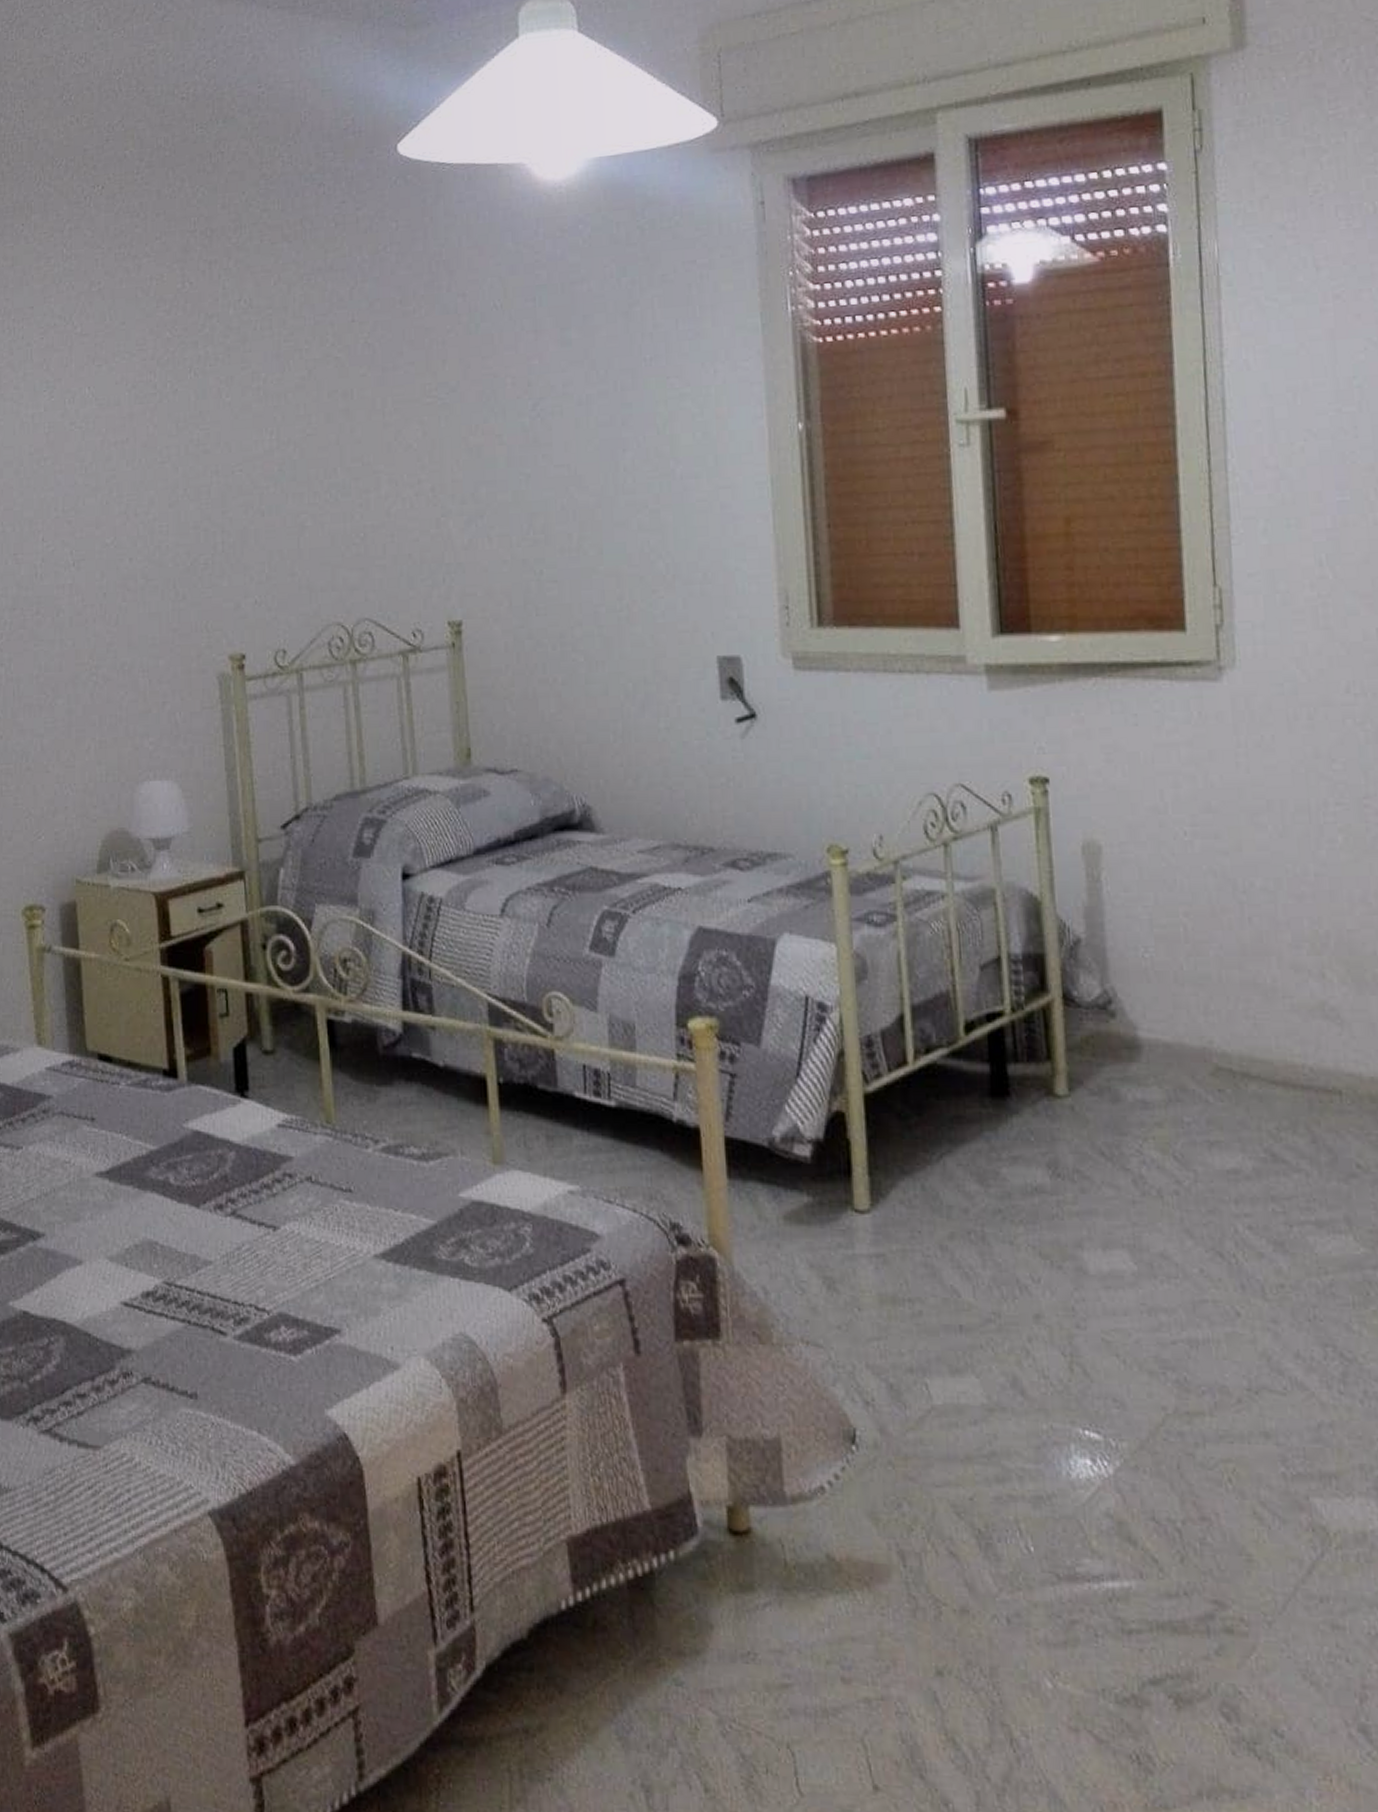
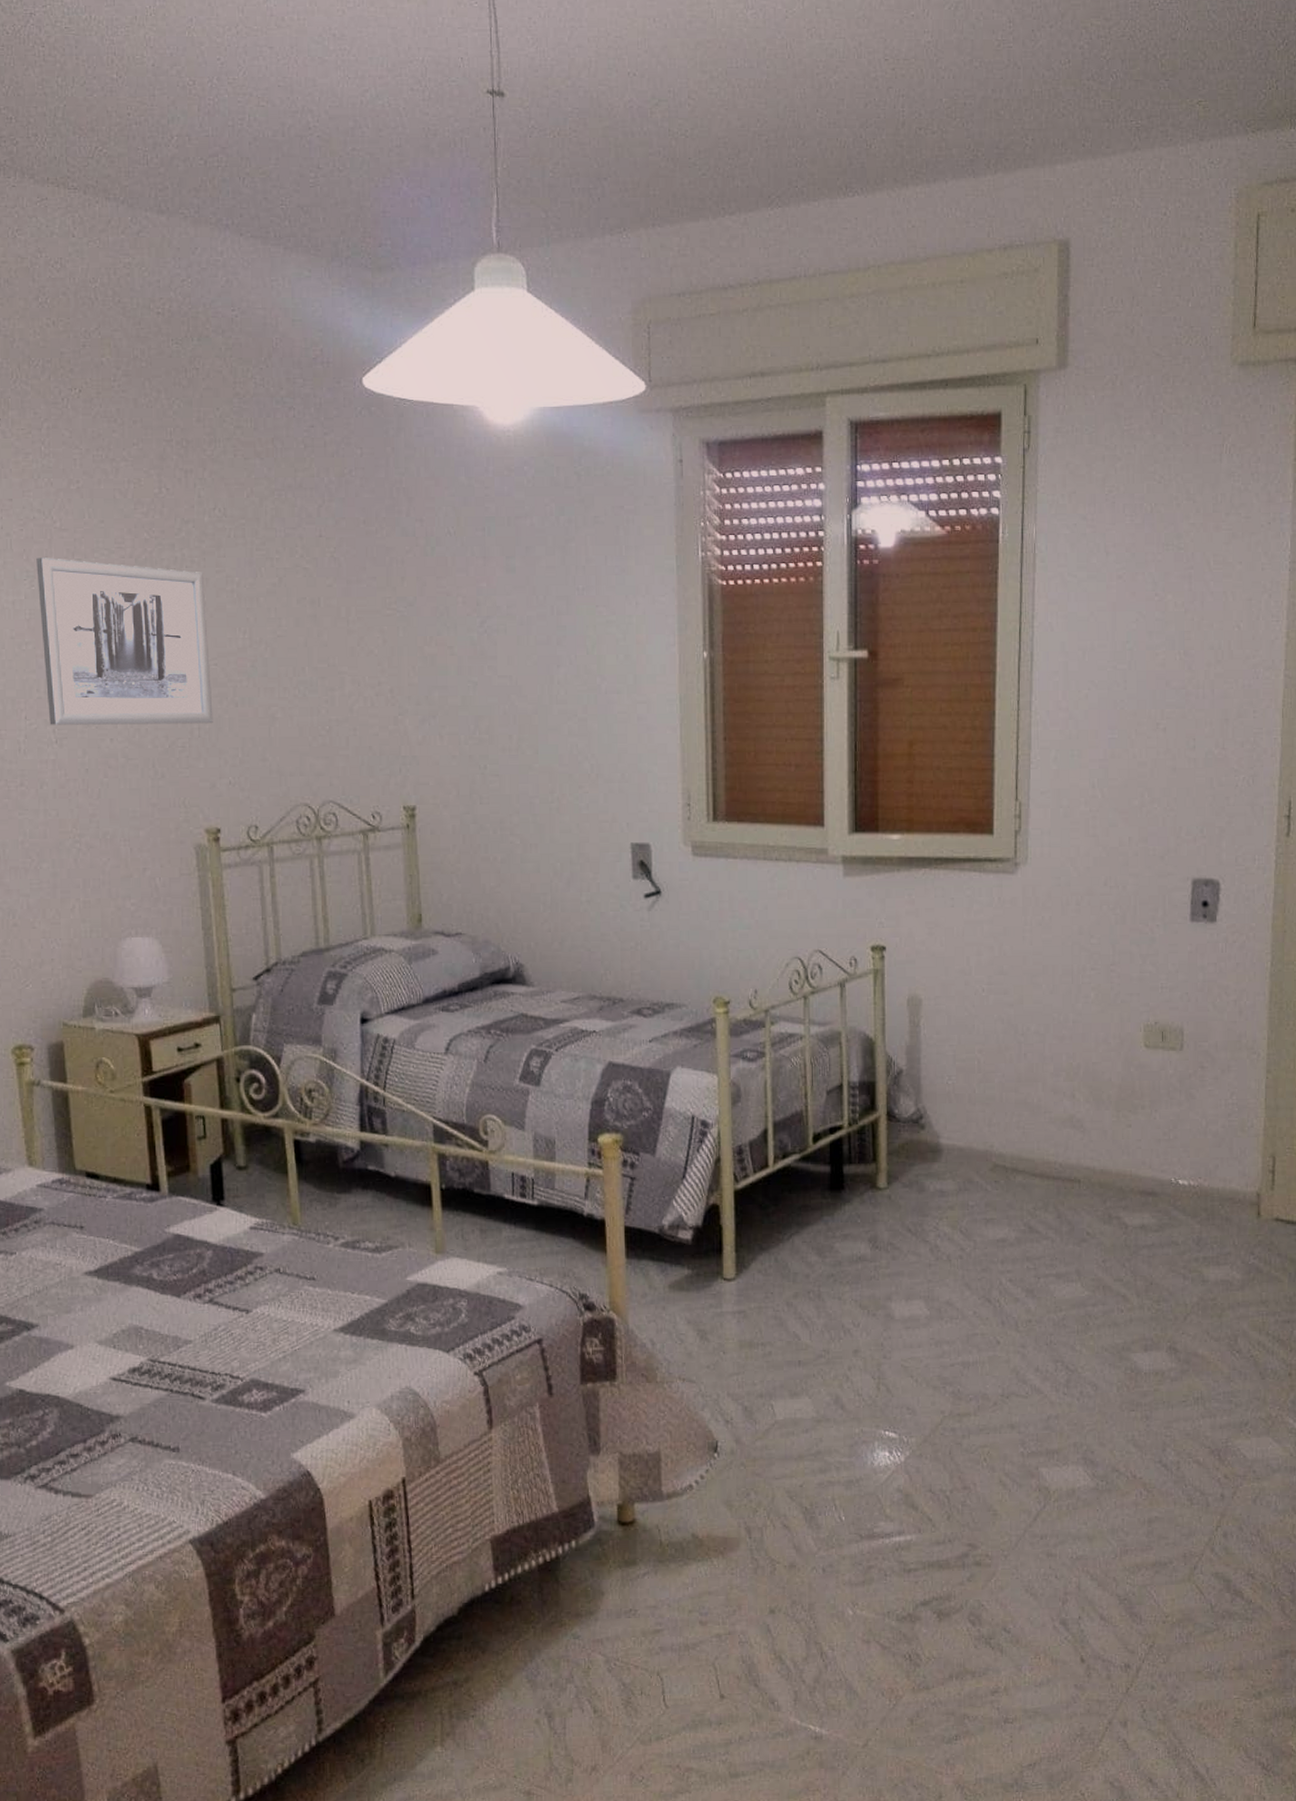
wall art: none [56,365,238,546] -> present [36,558,213,725]

